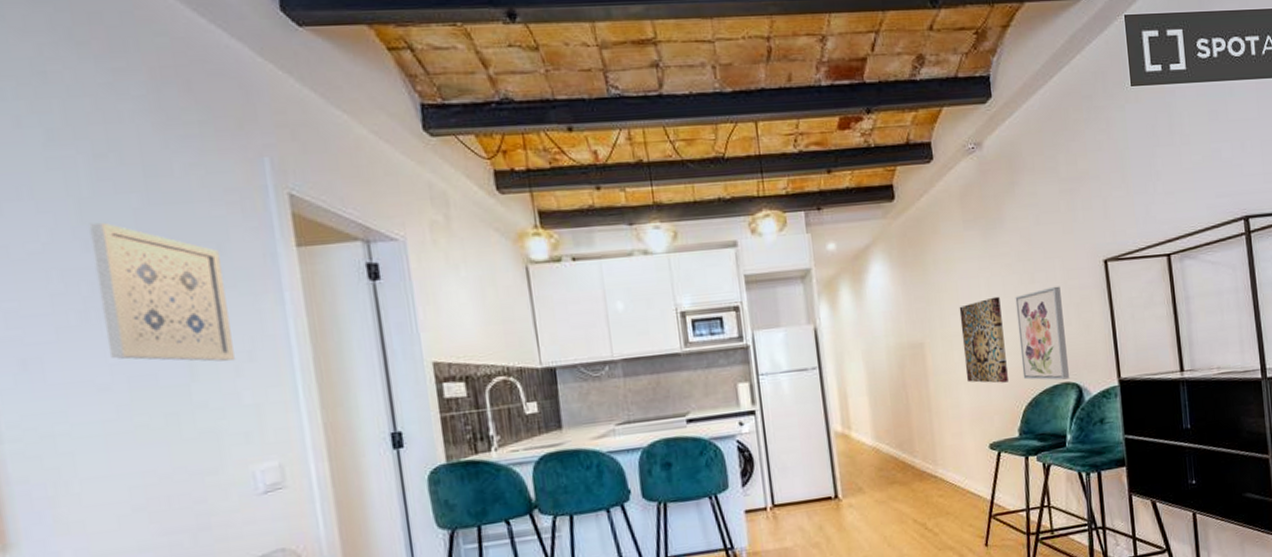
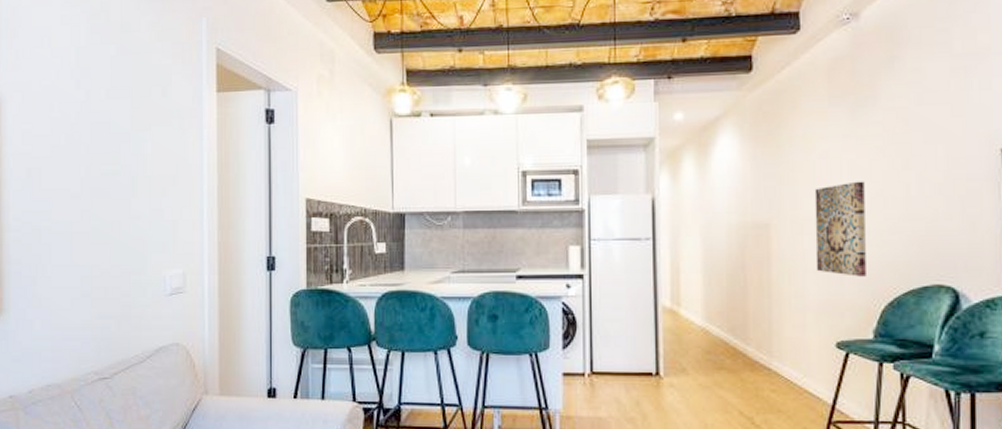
wall art: present [89,222,235,362] -> none [82,66,163,182]
wall art: present [1015,286,1069,380] -> none [883,174,943,281]

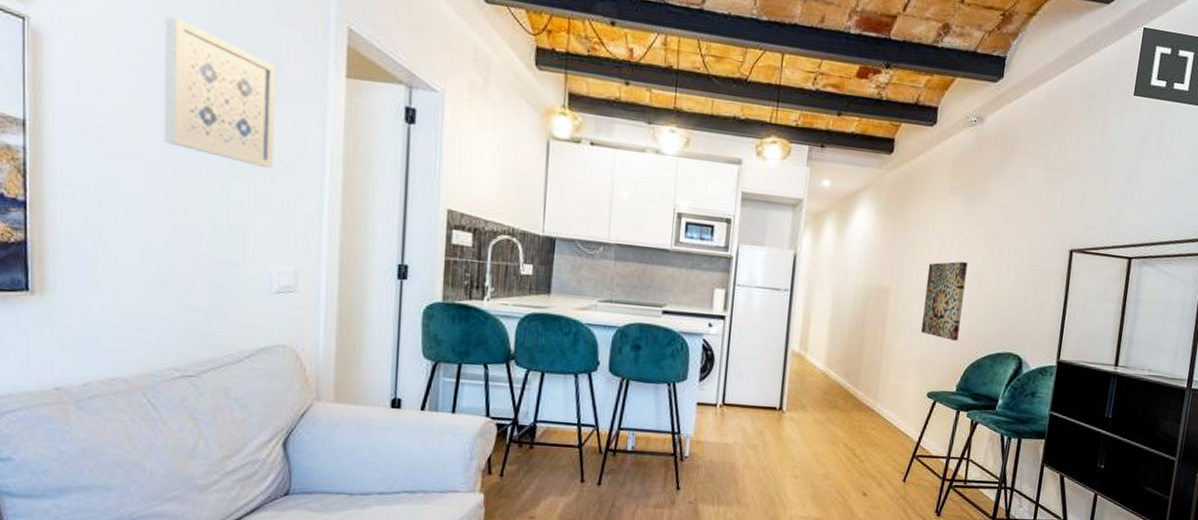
wall art: none [82,66,163,182] -> present [162,15,276,168]

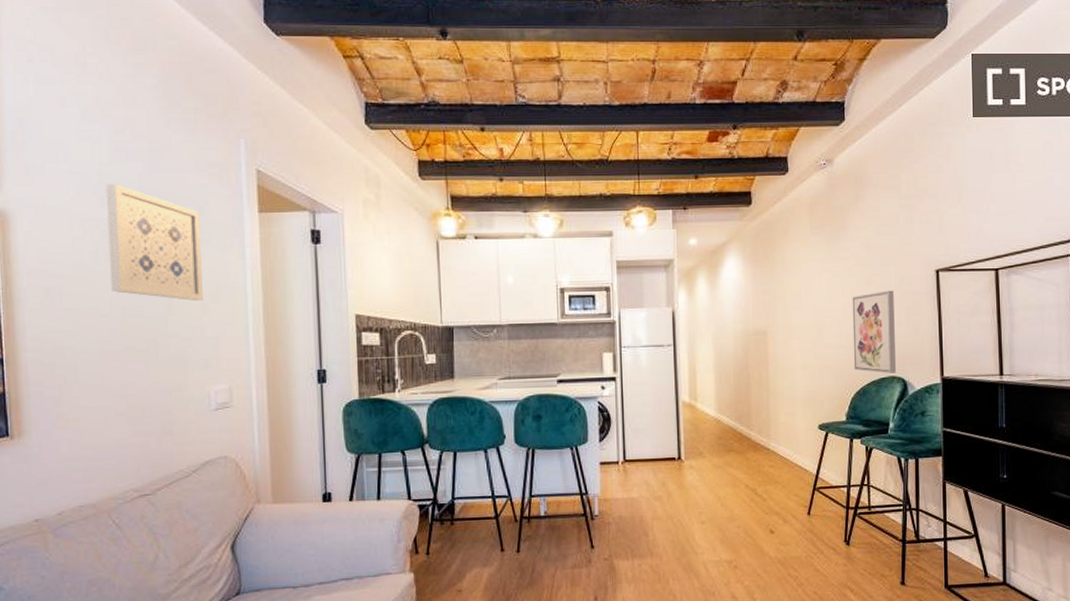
wall art: present [920,261,968,341] -> none [801,295,840,372]
wall art: none [972,264,1025,350] -> present [852,290,896,374]

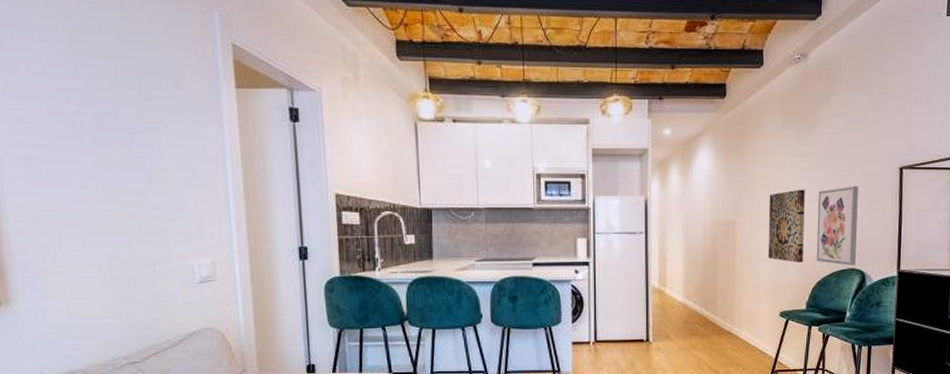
wall art: present [105,183,203,300] -> none [78,53,183,175]
wall art: none [801,295,840,372] -> present [768,189,805,263]

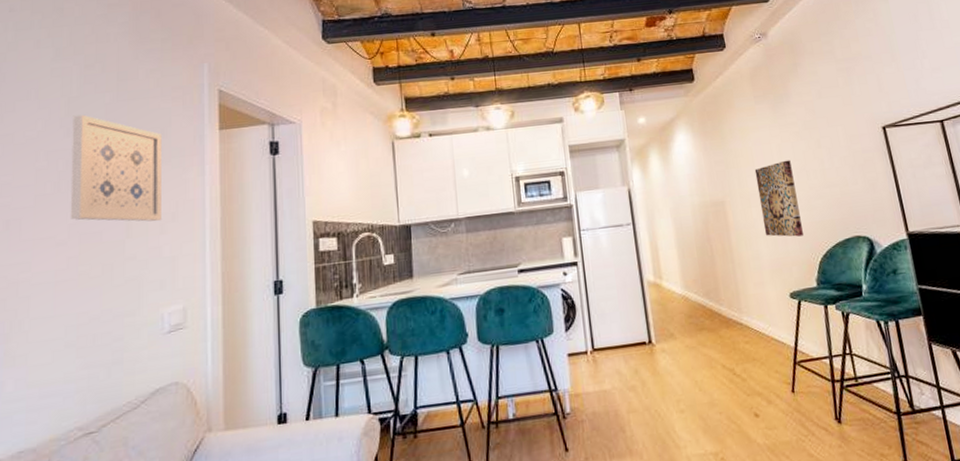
wall art: none [78,53,183,175] -> present [70,114,162,222]
wall art: present [816,185,858,266] -> none [804,150,860,234]

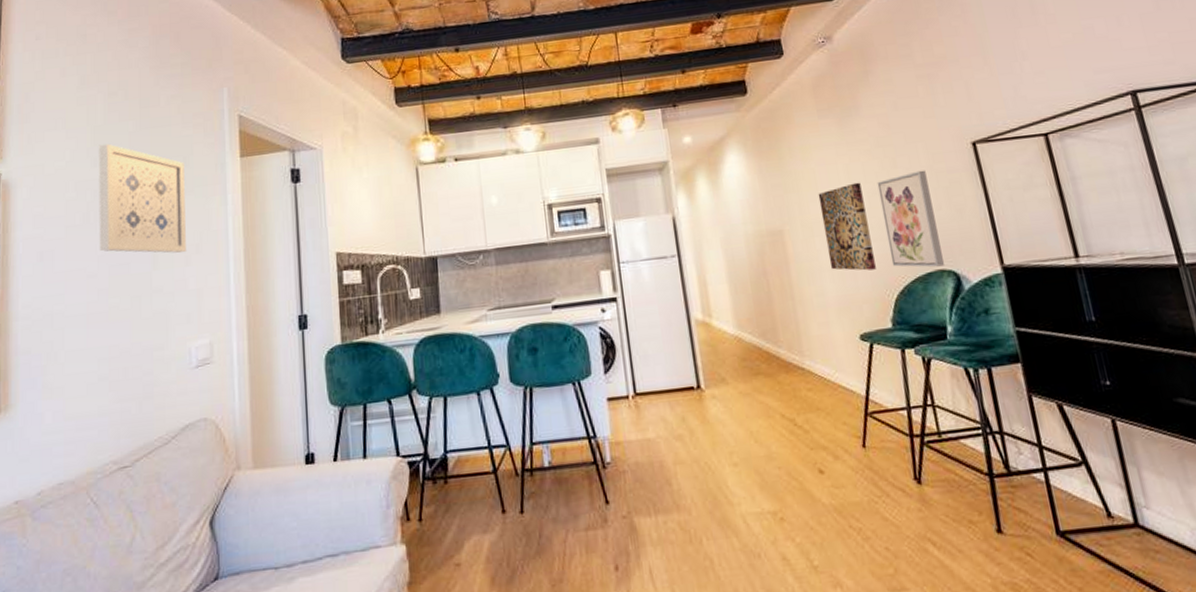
wall art: none [804,150,860,234] -> present [877,170,944,268]

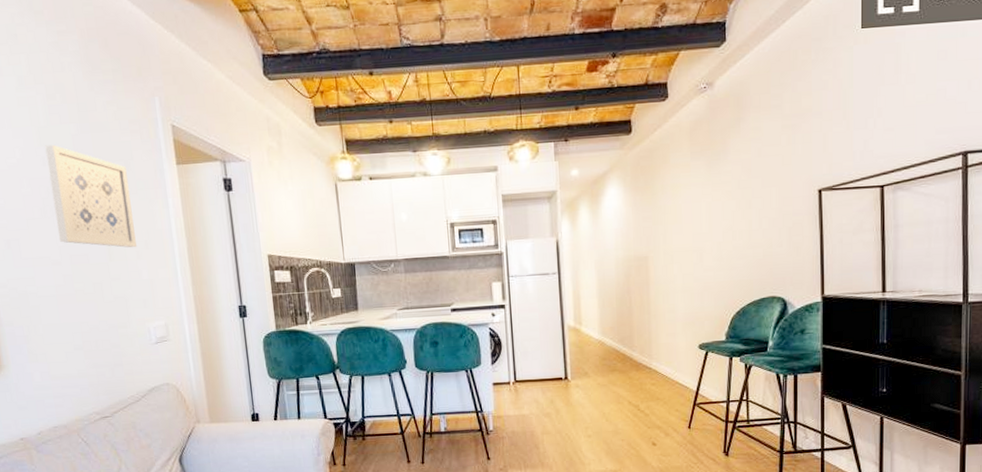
wall art: present [818,182,876,271] -> none [681,219,720,294]
wall art: present [877,170,944,268] -> none [732,211,776,294]

